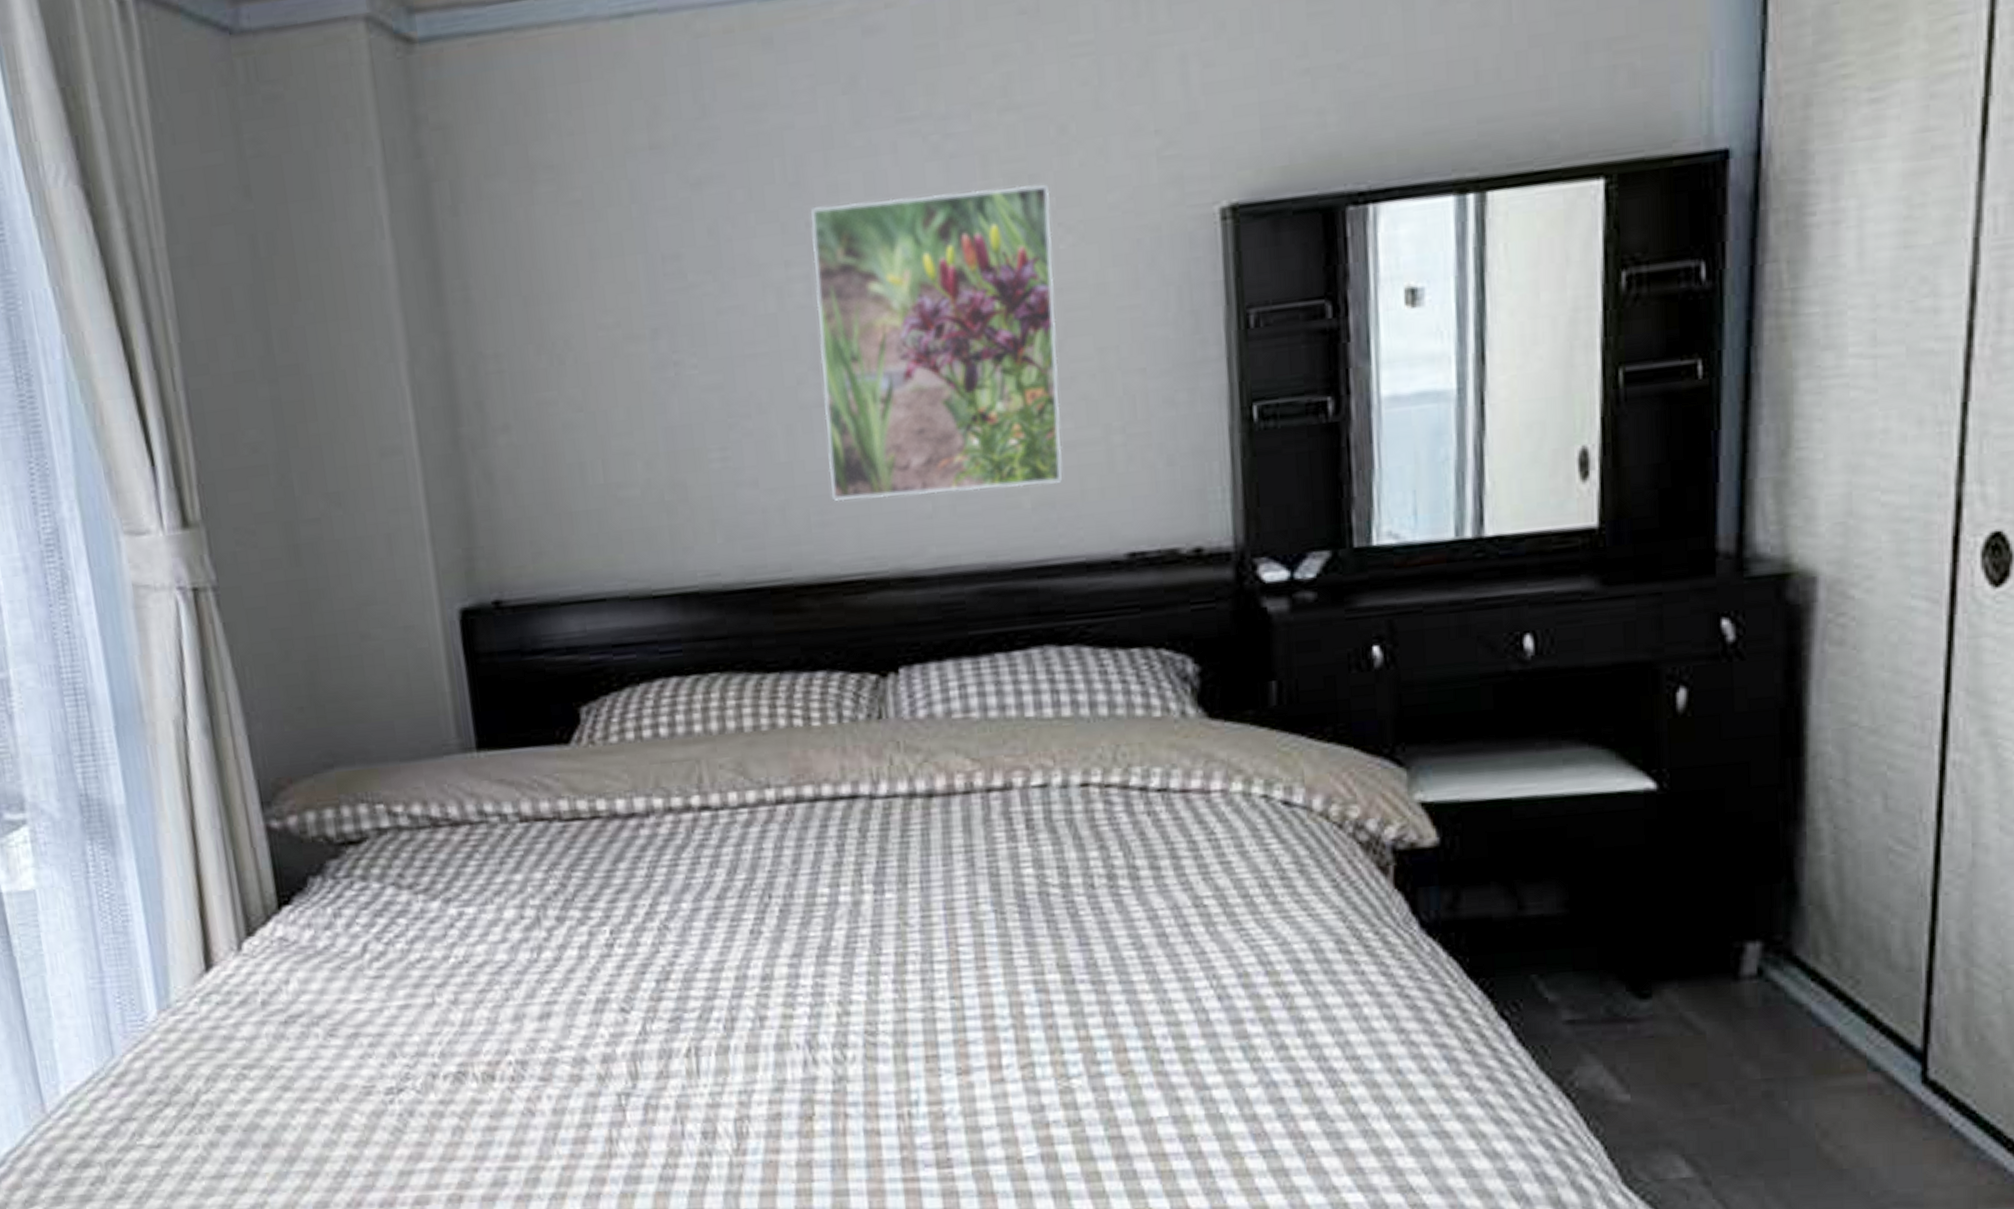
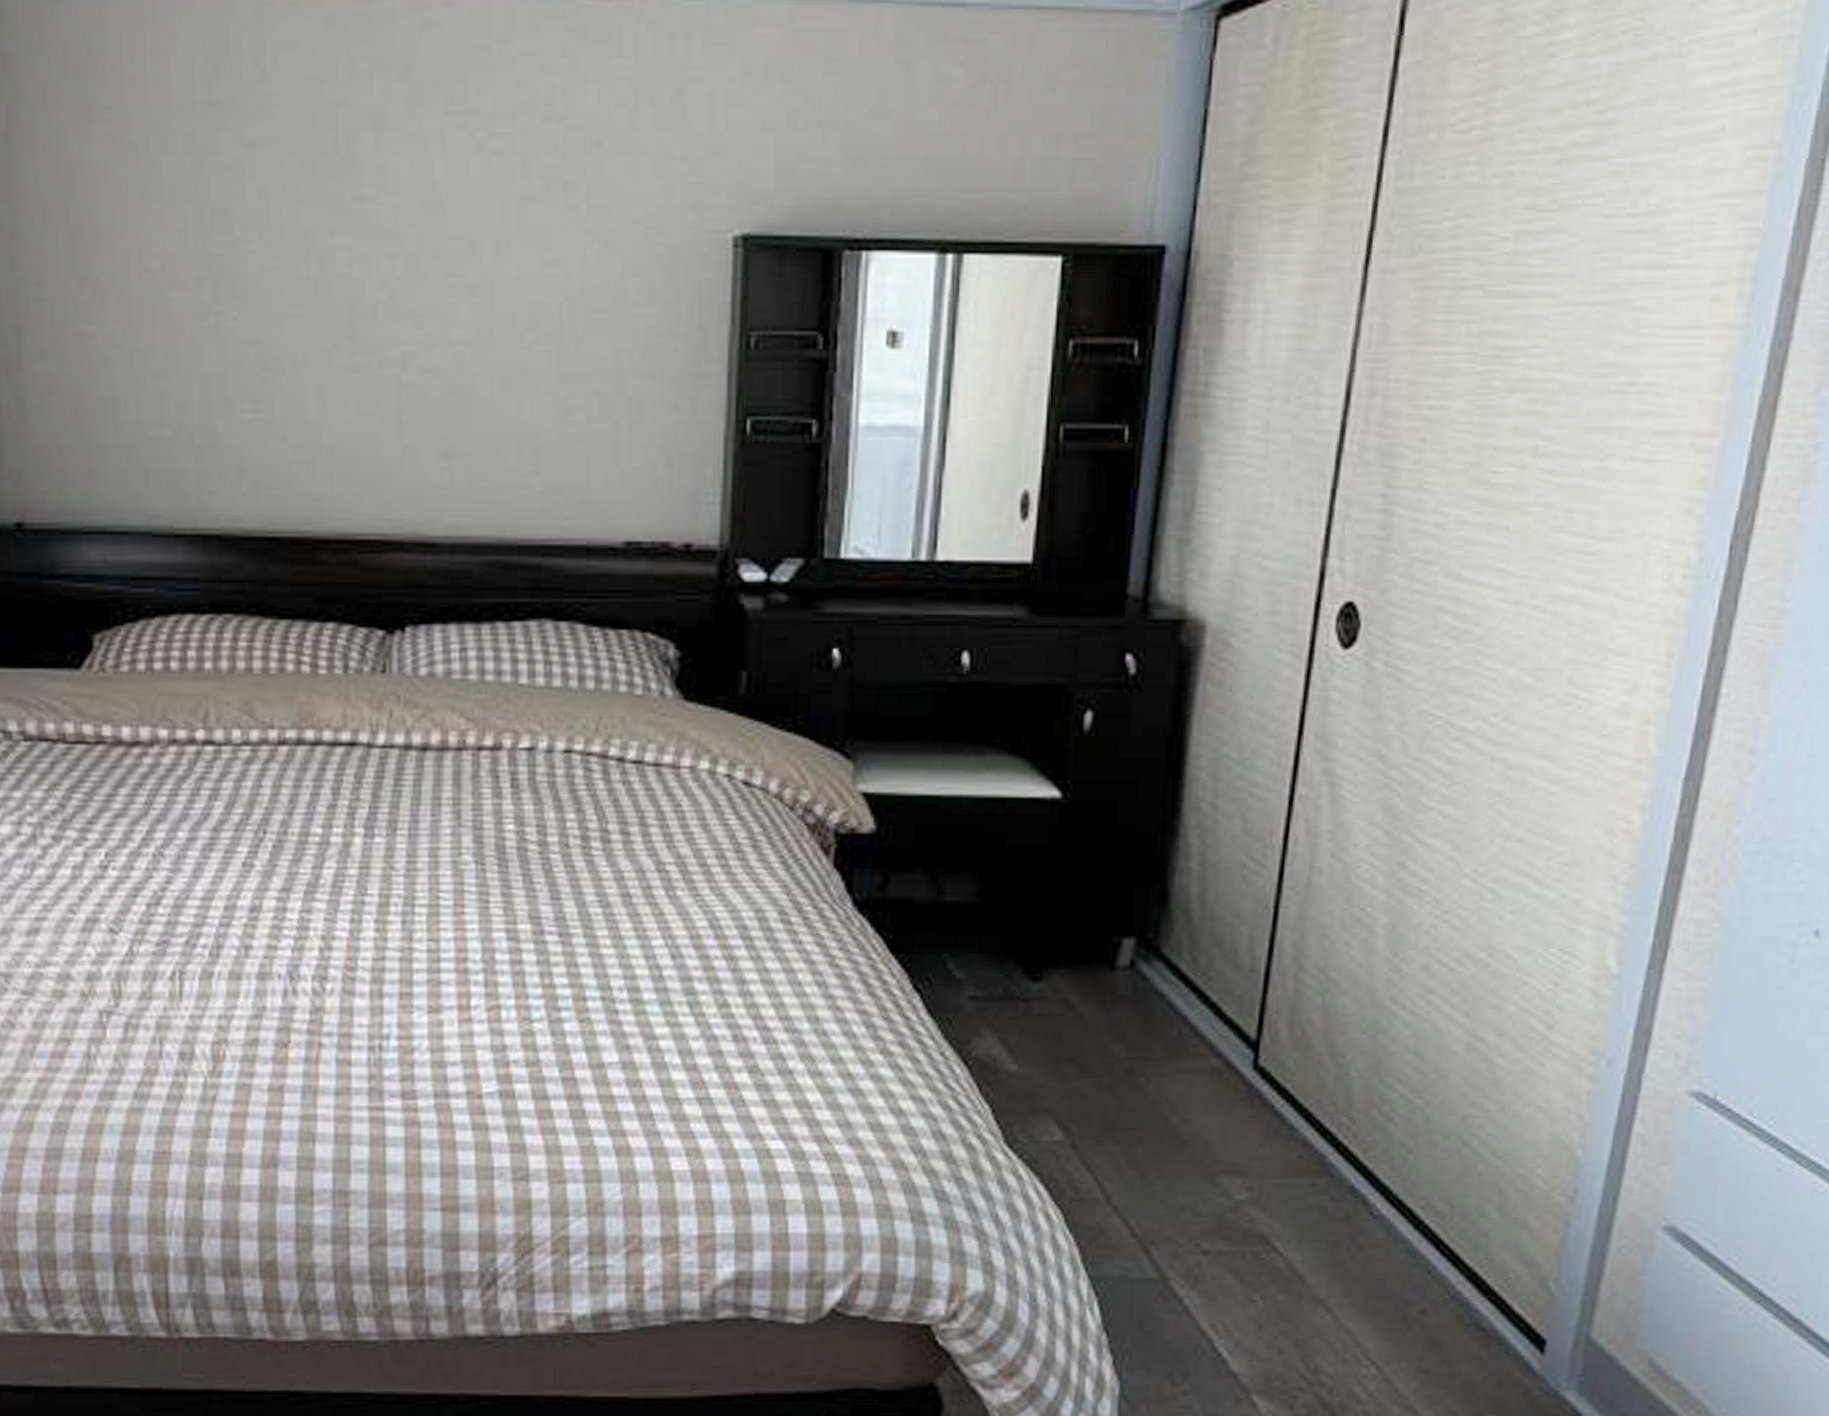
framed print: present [811,184,1062,502] -> none [355,184,582,470]

